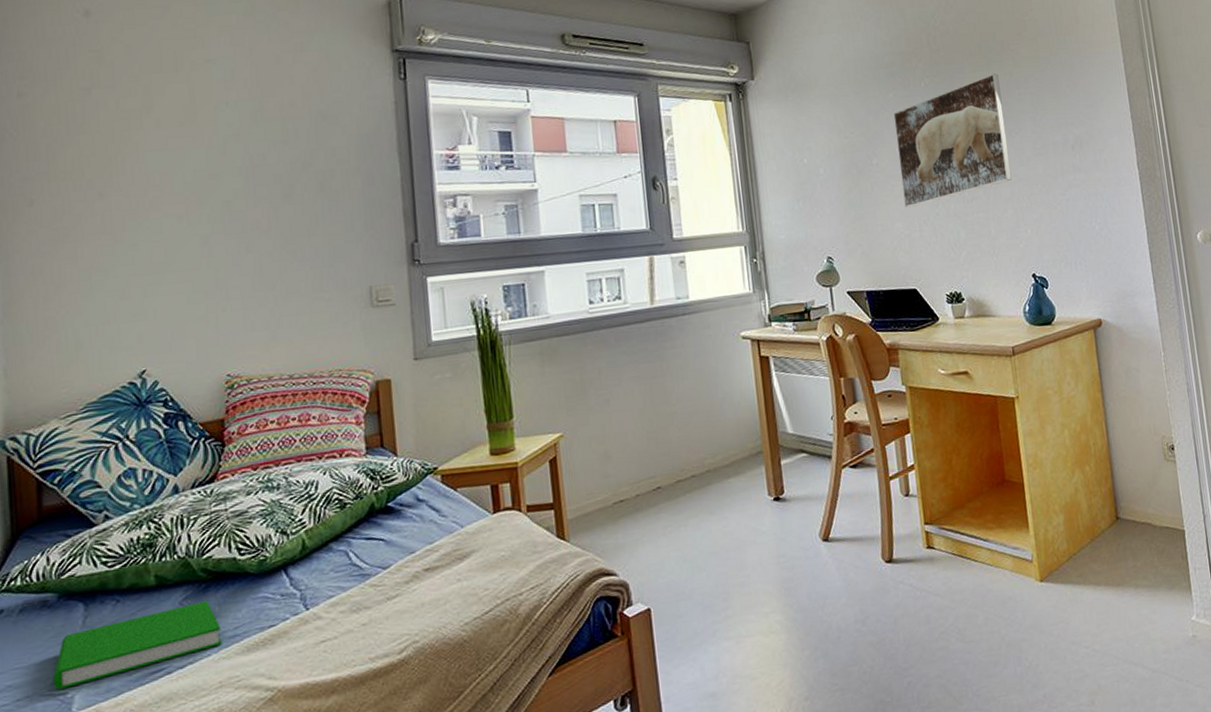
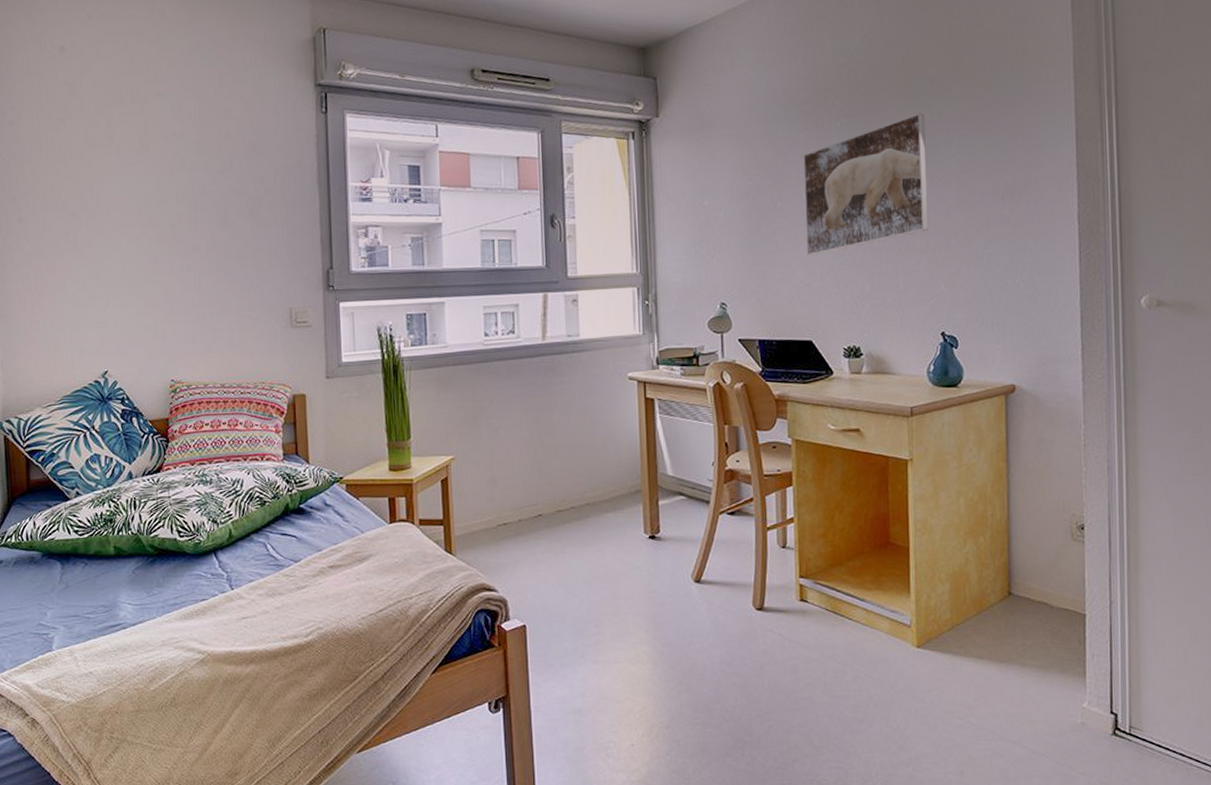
book: present [53,601,222,690] -> none [39,572,165,630]

